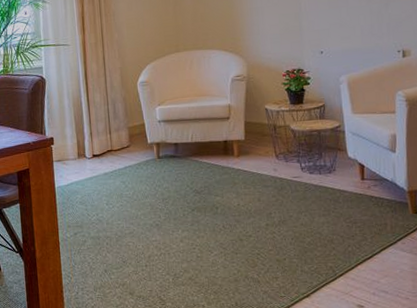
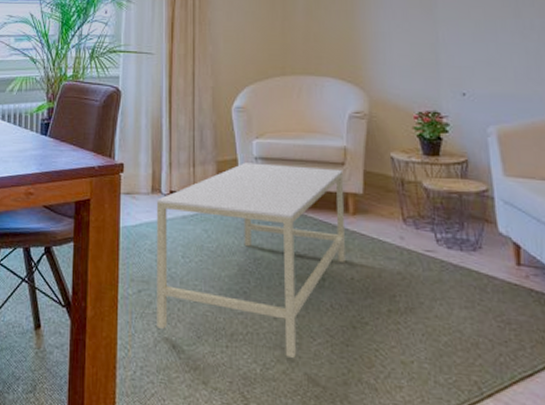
coffee table: none [82,123,233,267] -> present [156,162,345,358]

